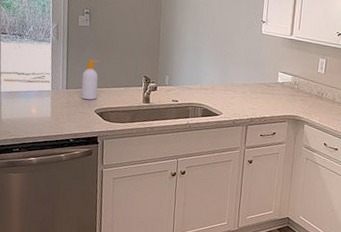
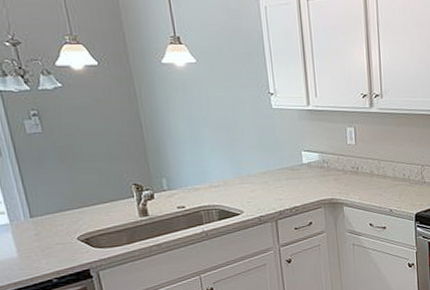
soap bottle: present [81,59,100,100] -> none [48,174,77,227]

